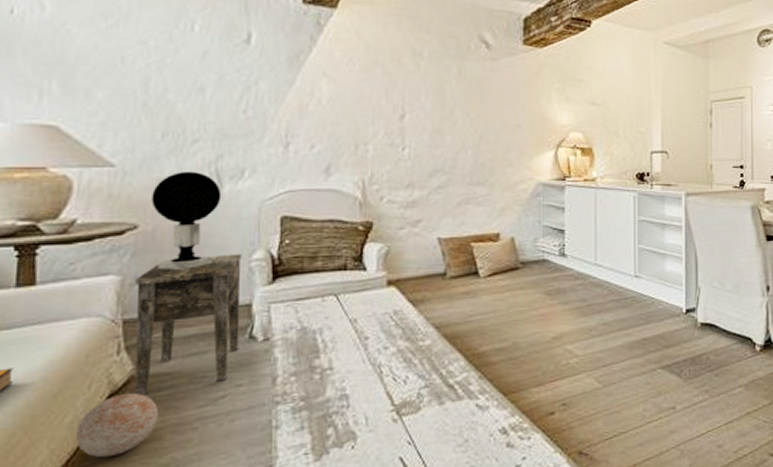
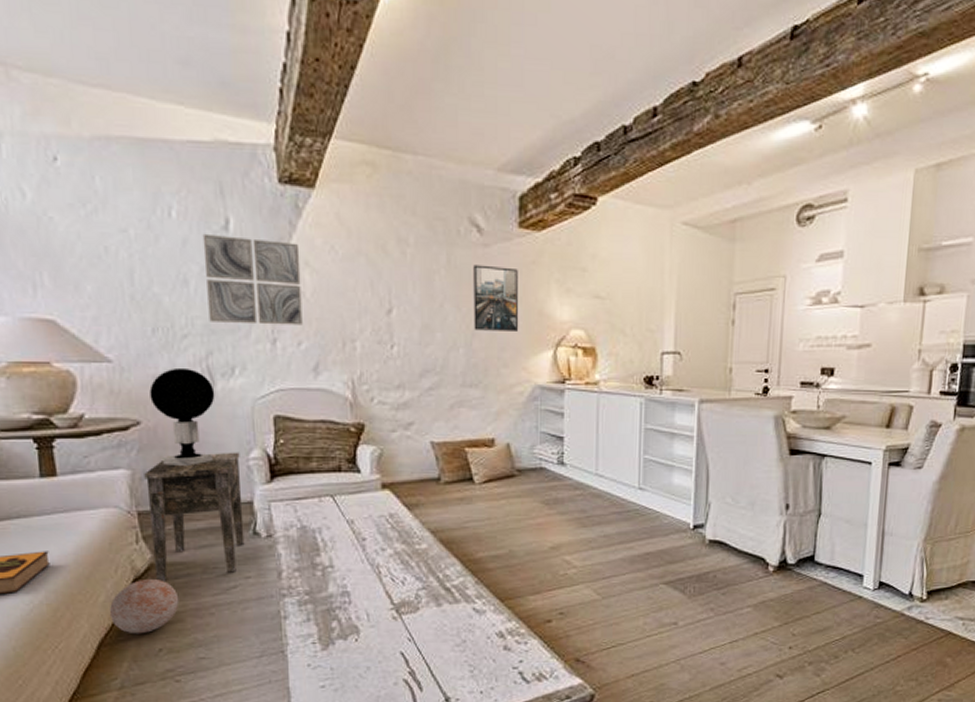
wall art: none [222,46,319,130] -> present [202,233,303,325]
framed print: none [481,76,523,134] -> present [473,264,519,331]

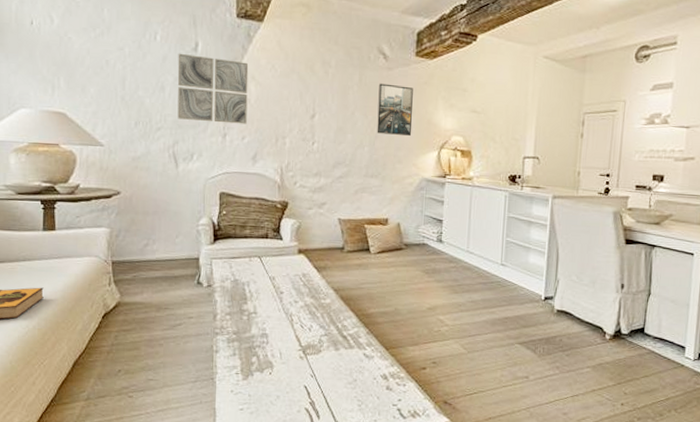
decorative ball: present [109,578,180,634] -> none [84,313,137,357]
side table: present [144,452,245,581] -> none [119,218,192,316]
table lamp: present [149,367,215,467] -> none [129,152,177,229]

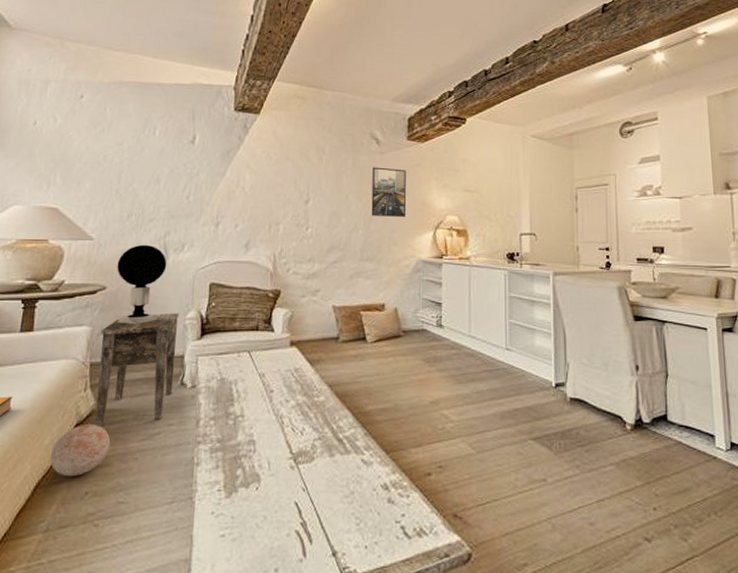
decorative ball: none [84,313,137,357] -> present [50,423,111,477]
side table: none [119,218,192,316] -> present [94,312,179,426]
table lamp: none [129,152,177,229] -> present [117,244,167,325]
wall art: present [177,53,249,124] -> none [171,146,244,212]

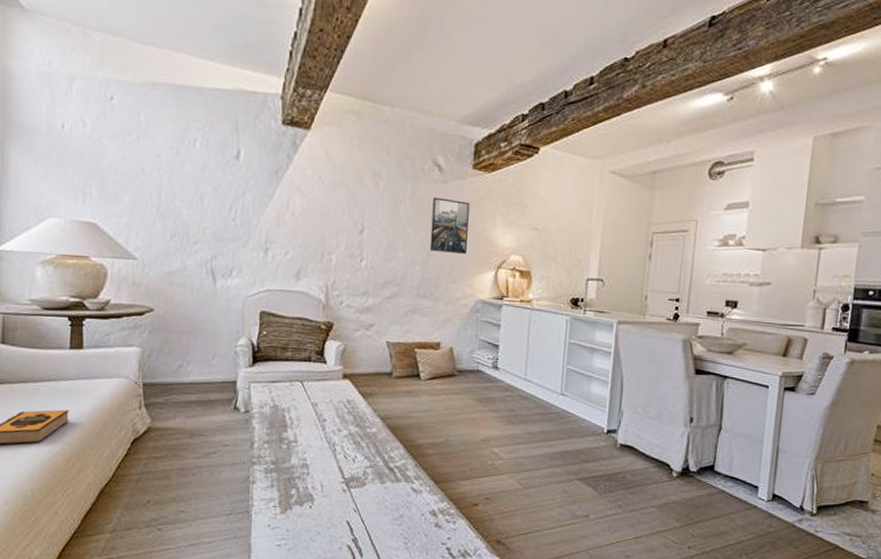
decorative ball: present [50,423,111,477] -> none [111,439,168,487]
side table: present [94,312,179,426] -> none [151,338,230,443]
table lamp: present [117,244,167,325] -> none [163,267,215,349]

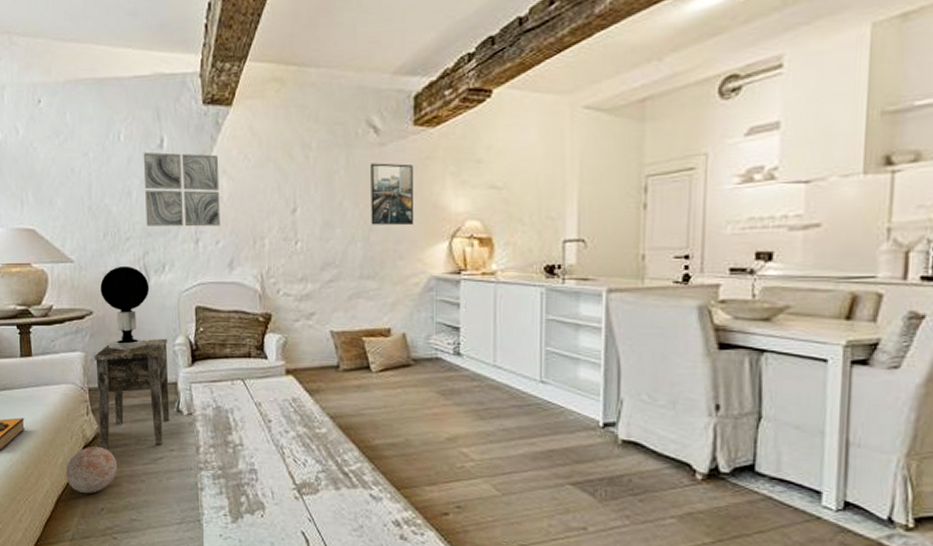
decorative ball: none [111,439,168,487] -> present [65,446,118,494]
side table: none [151,338,230,443] -> present [94,338,170,449]
table lamp: none [163,267,215,349] -> present [100,265,150,351]
wall art: none [216,161,294,239] -> present [143,152,220,227]

